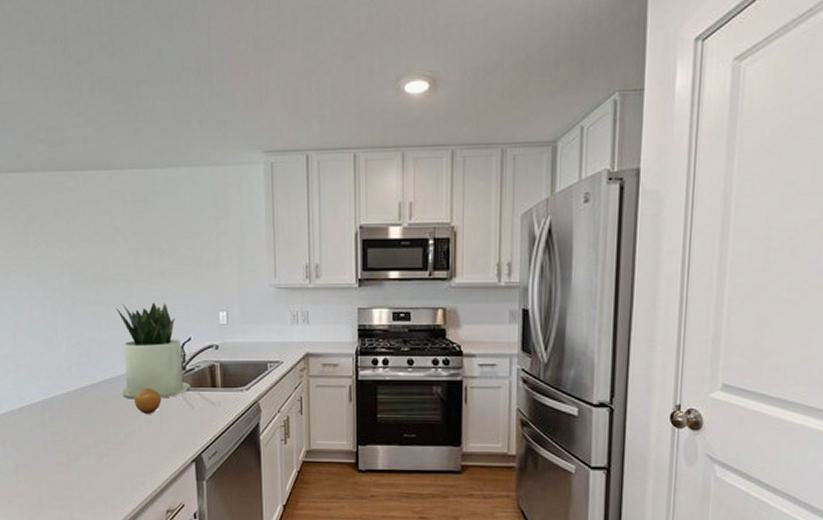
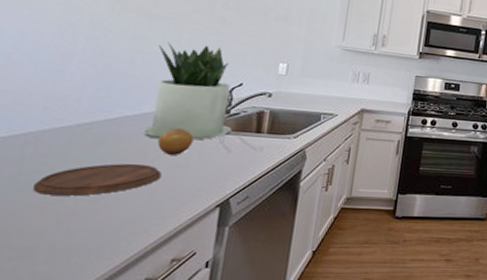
cutting board: none [57,423,144,454] -> present [33,163,162,196]

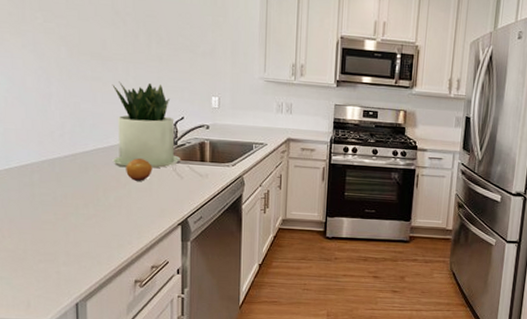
cutting board: present [33,163,162,196] -> none [45,188,133,214]

